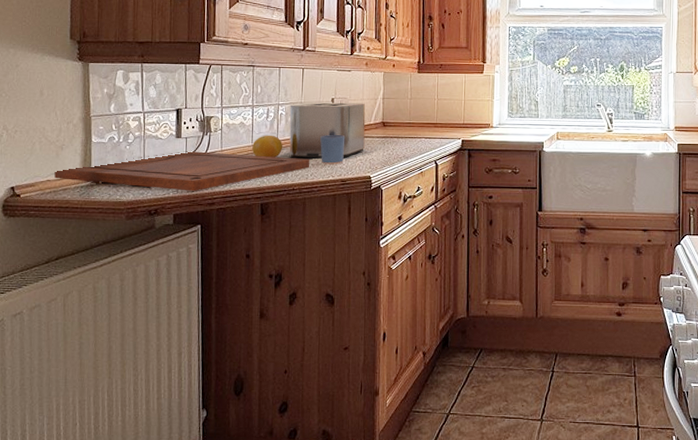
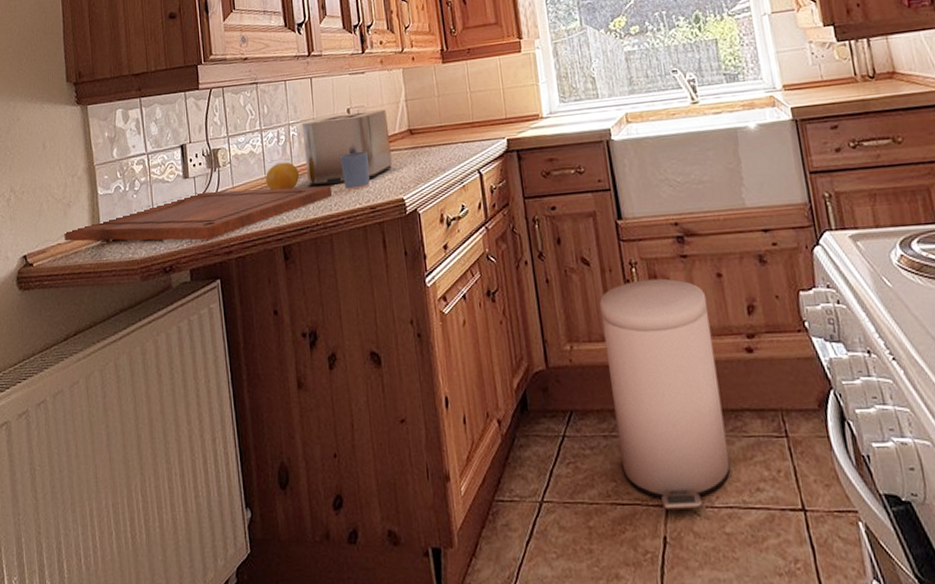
pedal bin: none [513,257,595,424] -> present [600,278,731,511]

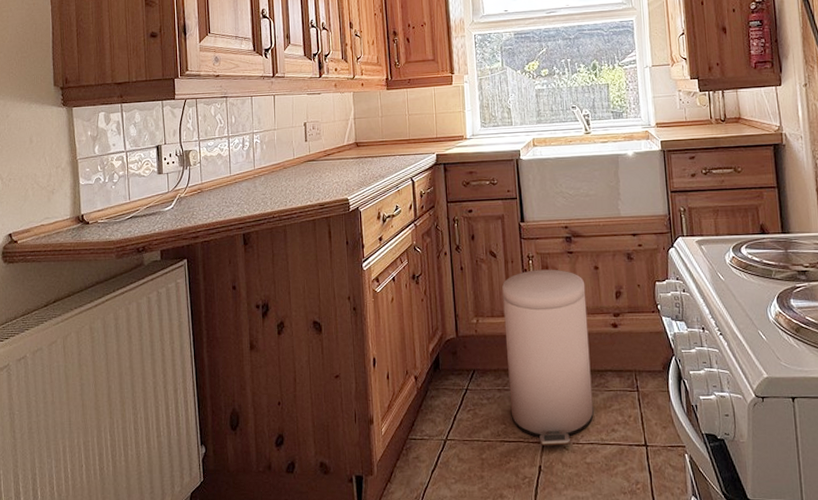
cutting board: present [64,185,333,242] -> none [47,185,288,227]
fruit: present [266,161,299,190] -> none [231,164,260,187]
toaster: present [301,109,393,187] -> none [264,125,340,186]
mug: present [340,150,370,190] -> none [296,158,321,190]

